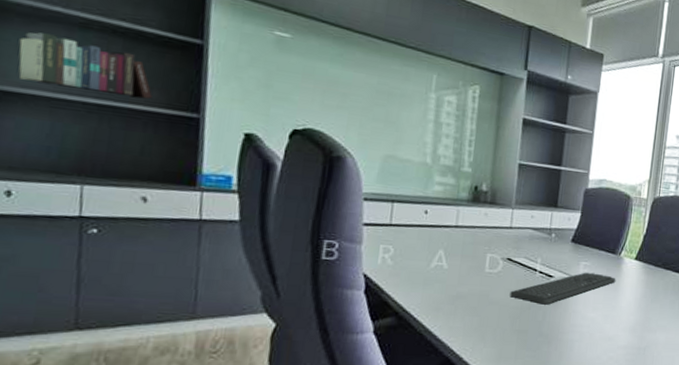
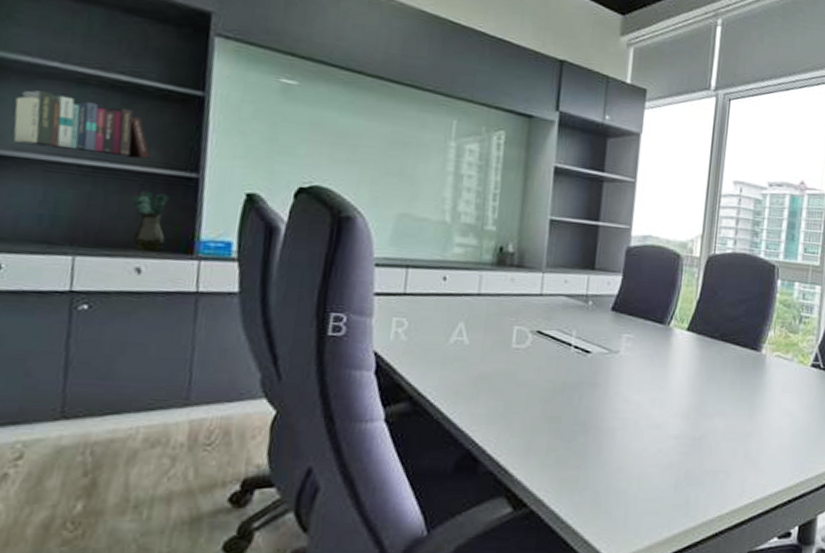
vase: none [135,126,173,182] -> present [131,189,170,251]
computer keyboard: present [510,272,616,305] -> none [540,346,665,386]

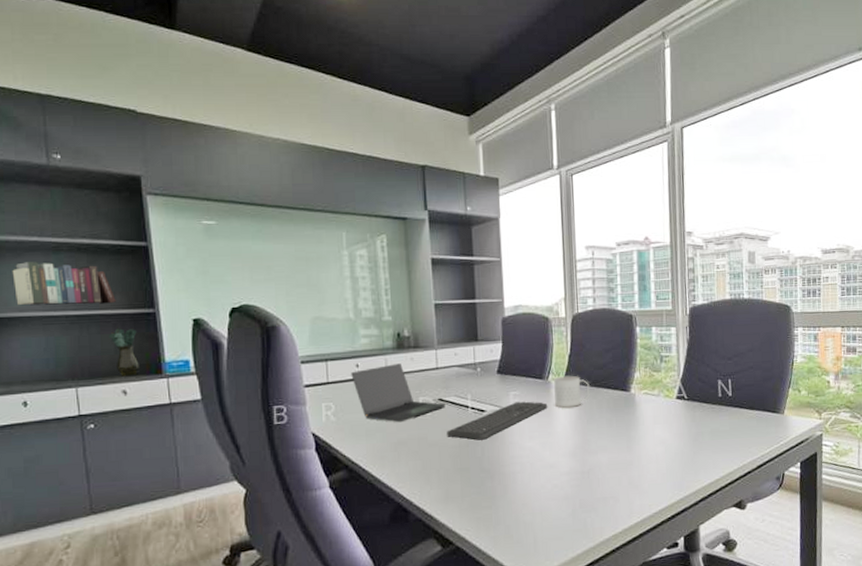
laptop: none [435,282,544,353] -> present [351,363,446,423]
computer keyboard: none [540,346,665,386] -> present [447,401,548,440]
mug: none [673,323,716,362] -> present [553,375,590,408]

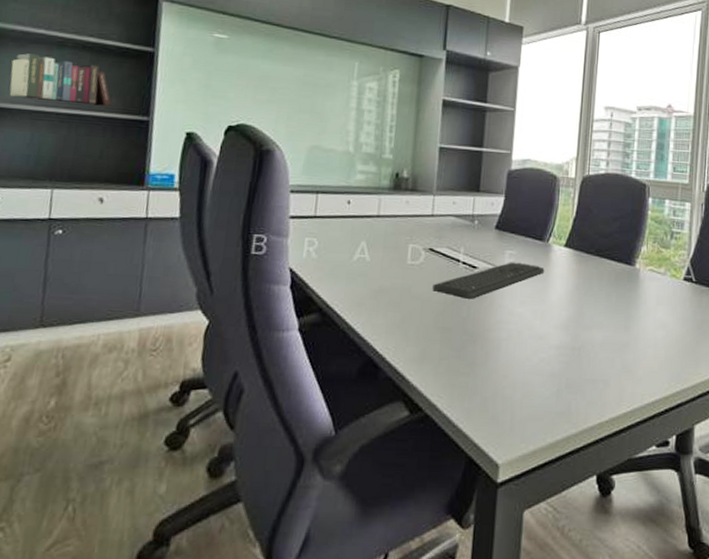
vase: present [109,327,139,377] -> none [96,131,126,184]
laptop: present [351,363,446,423] -> none [340,205,436,269]
mug: present [553,375,590,408] -> none [553,240,592,276]

